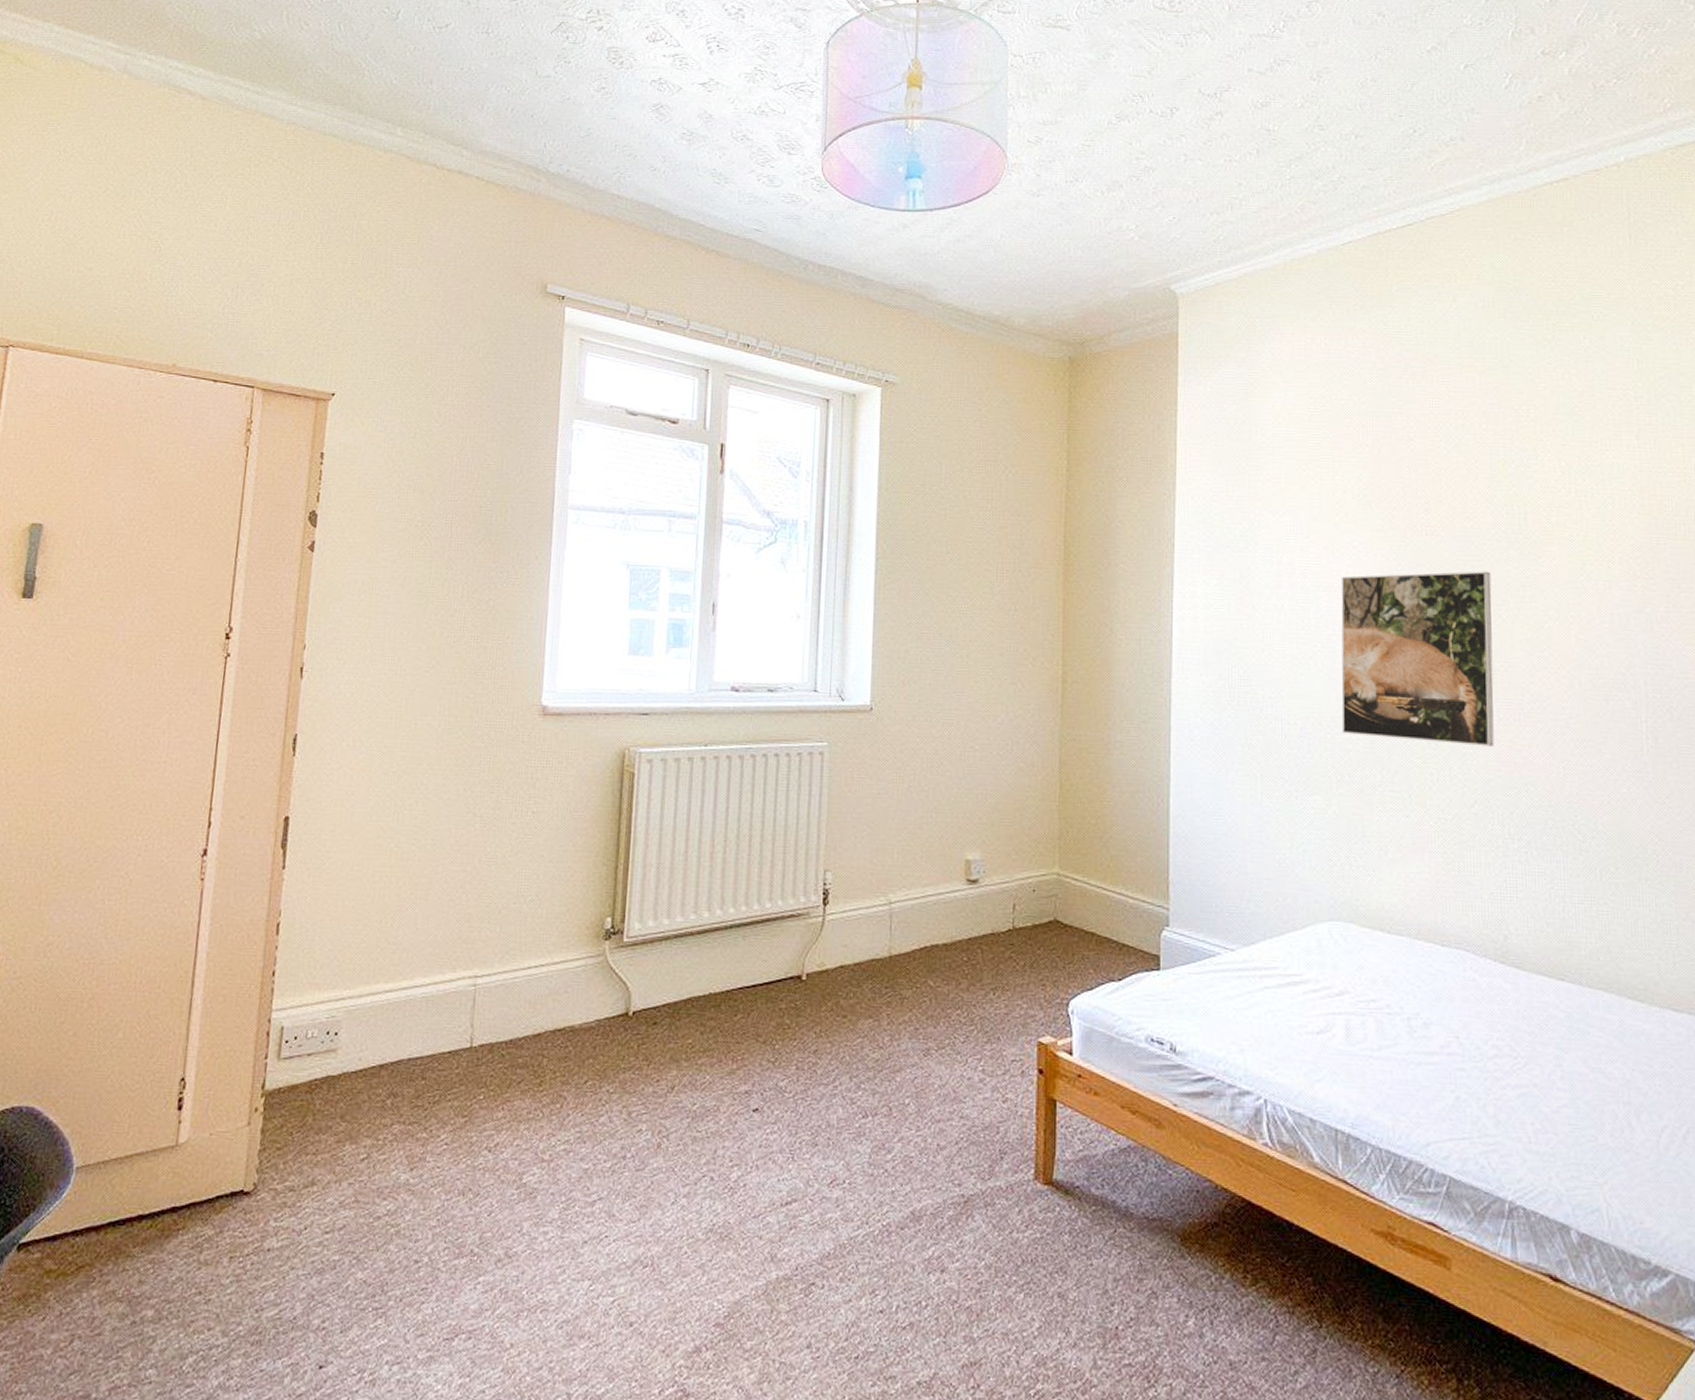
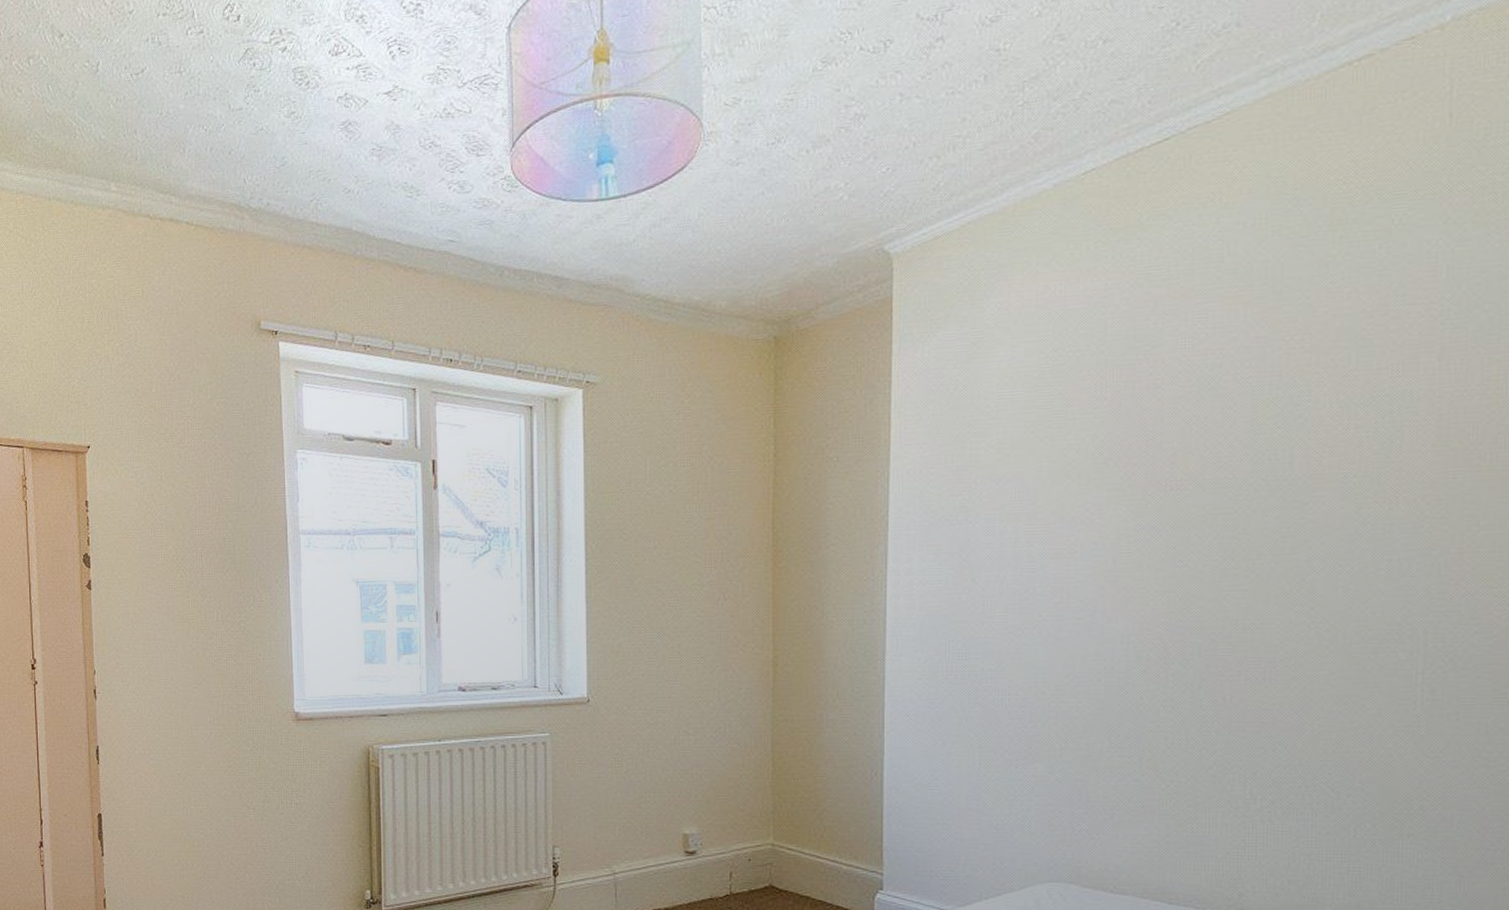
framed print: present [1341,571,1494,747] -> none [1067,524,1246,707]

